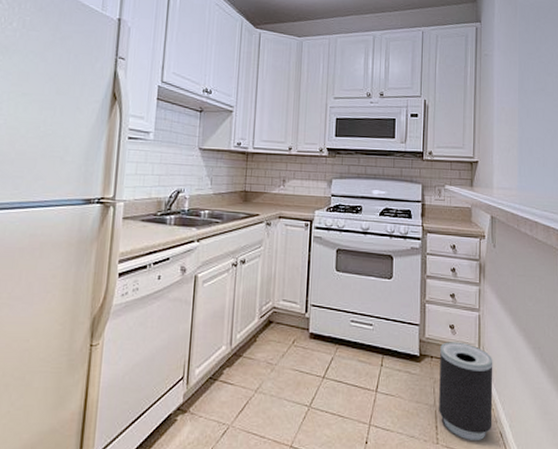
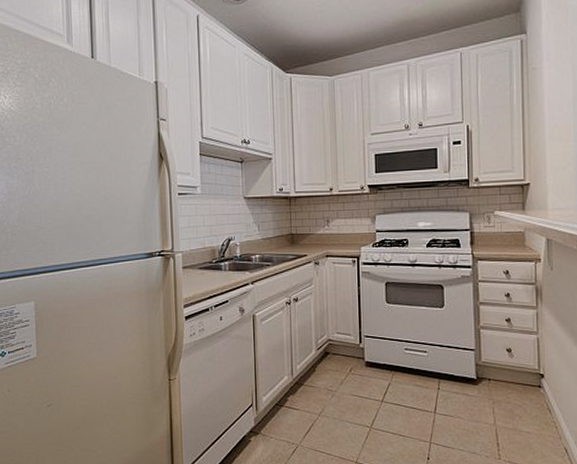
trash bin: present [439,342,493,440] -> none [498,364,557,456]

